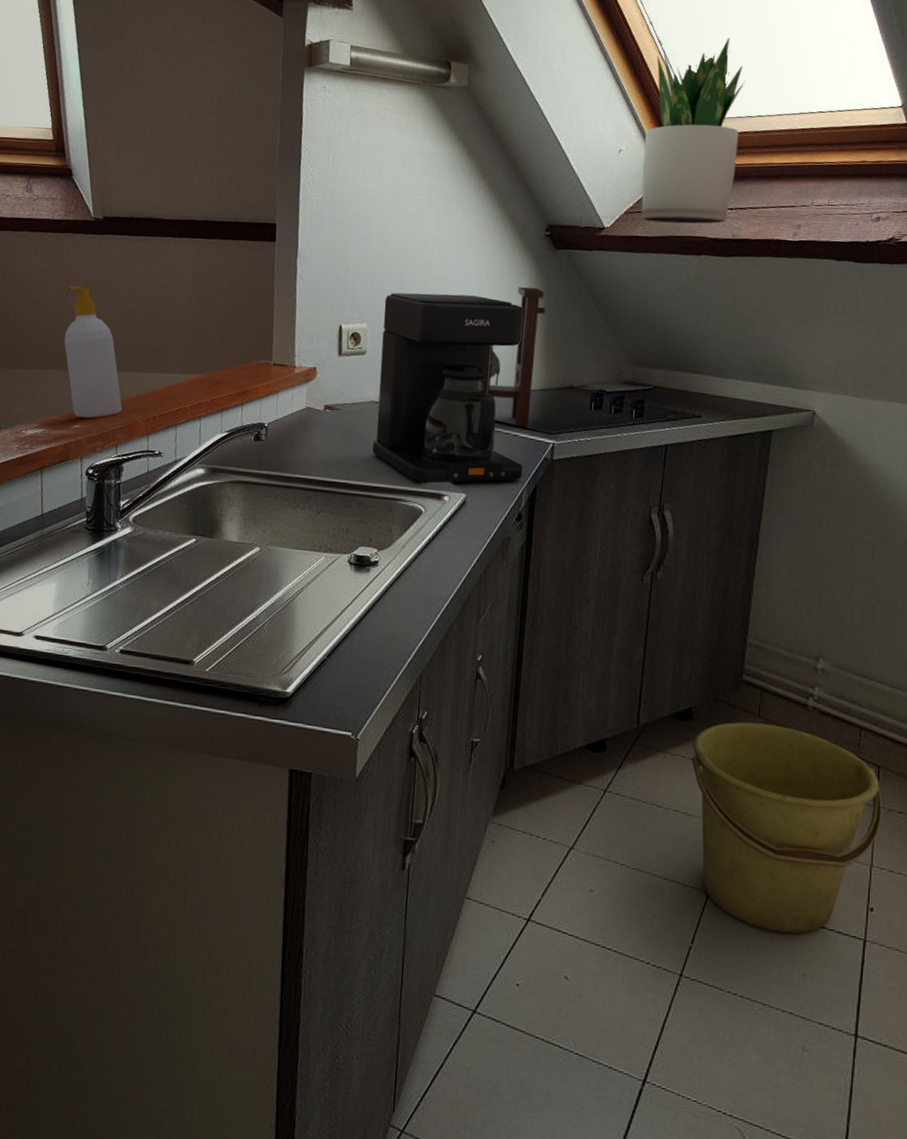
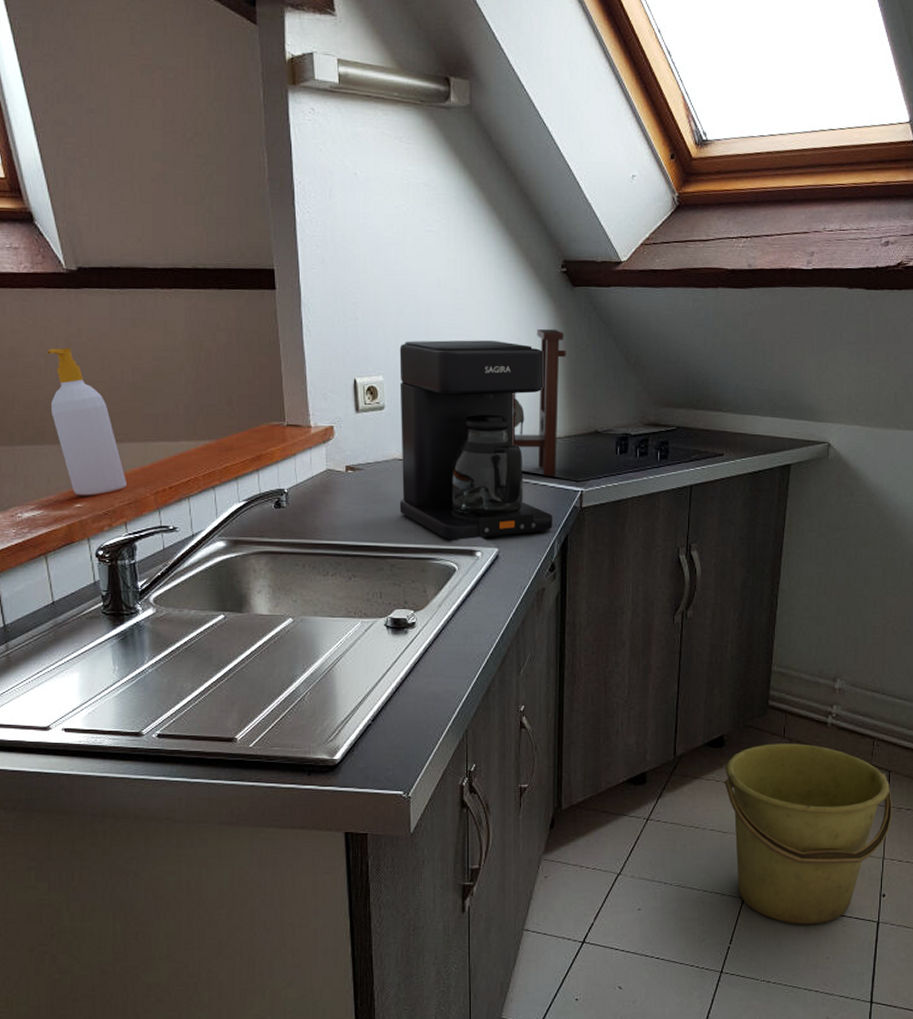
planter: present [641,38,746,224] -> none [657,47,757,255]

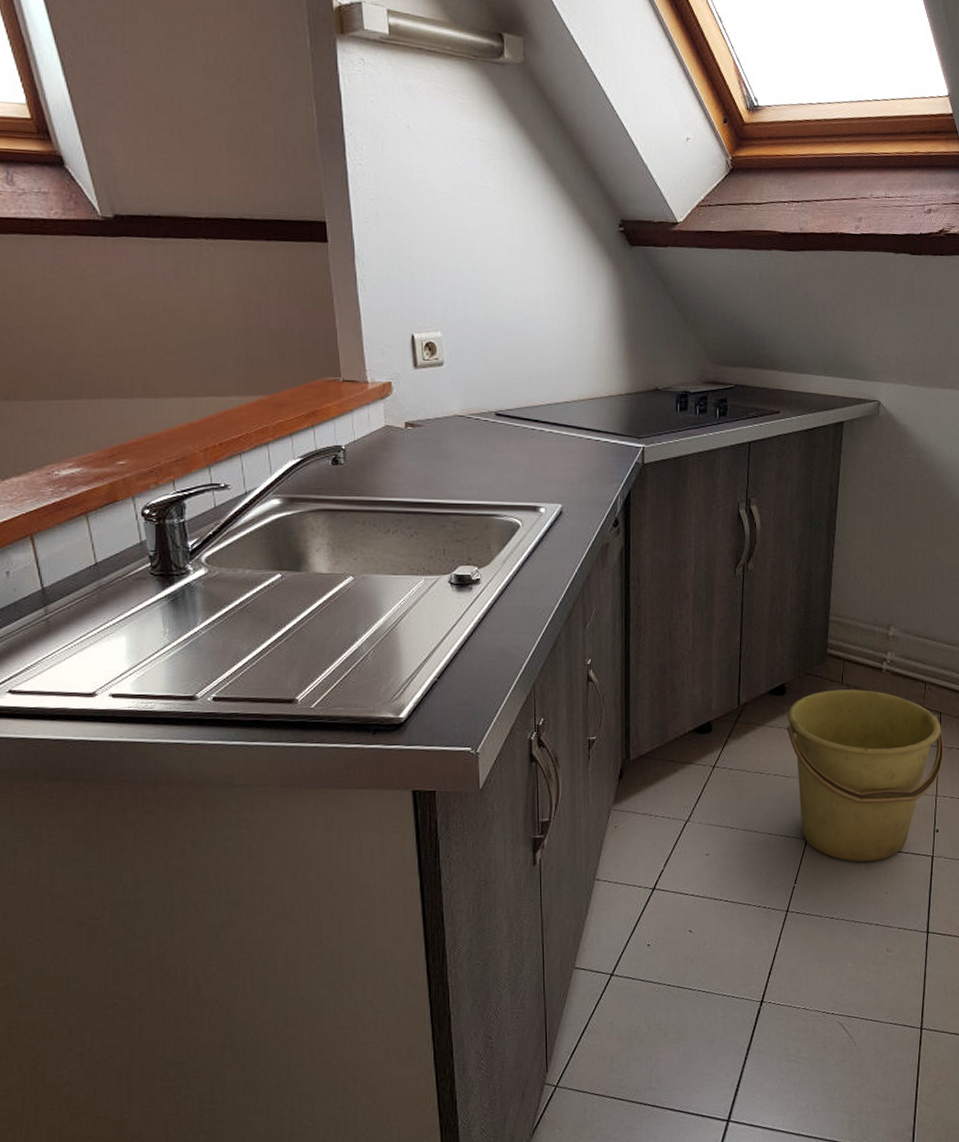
soap bottle: present [47,347,127,496] -> none [83,298,173,453]
coffee maker: present [399,340,553,540] -> none [458,297,616,496]
paper towel holder: present [511,328,566,476] -> none [572,287,625,433]

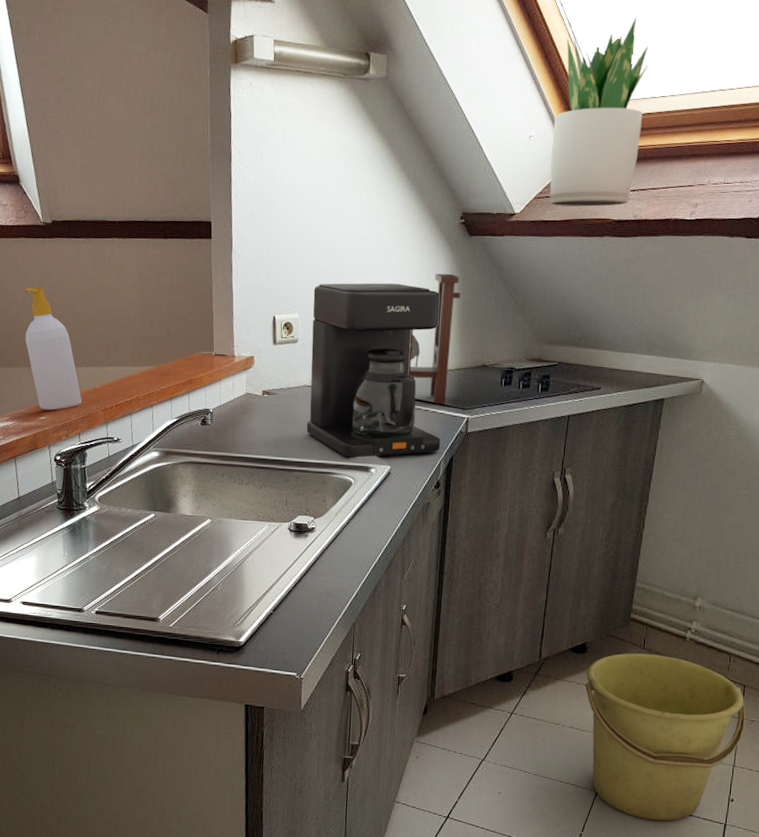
soap bottle: none [83,298,173,453] -> present [25,287,82,411]
coffee maker: none [458,297,616,496] -> present [306,283,441,458]
paper towel holder: none [572,287,625,433] -> present [407,273,461,404]
planter: none [711,17,806,218] -> present [549,17,651,207]

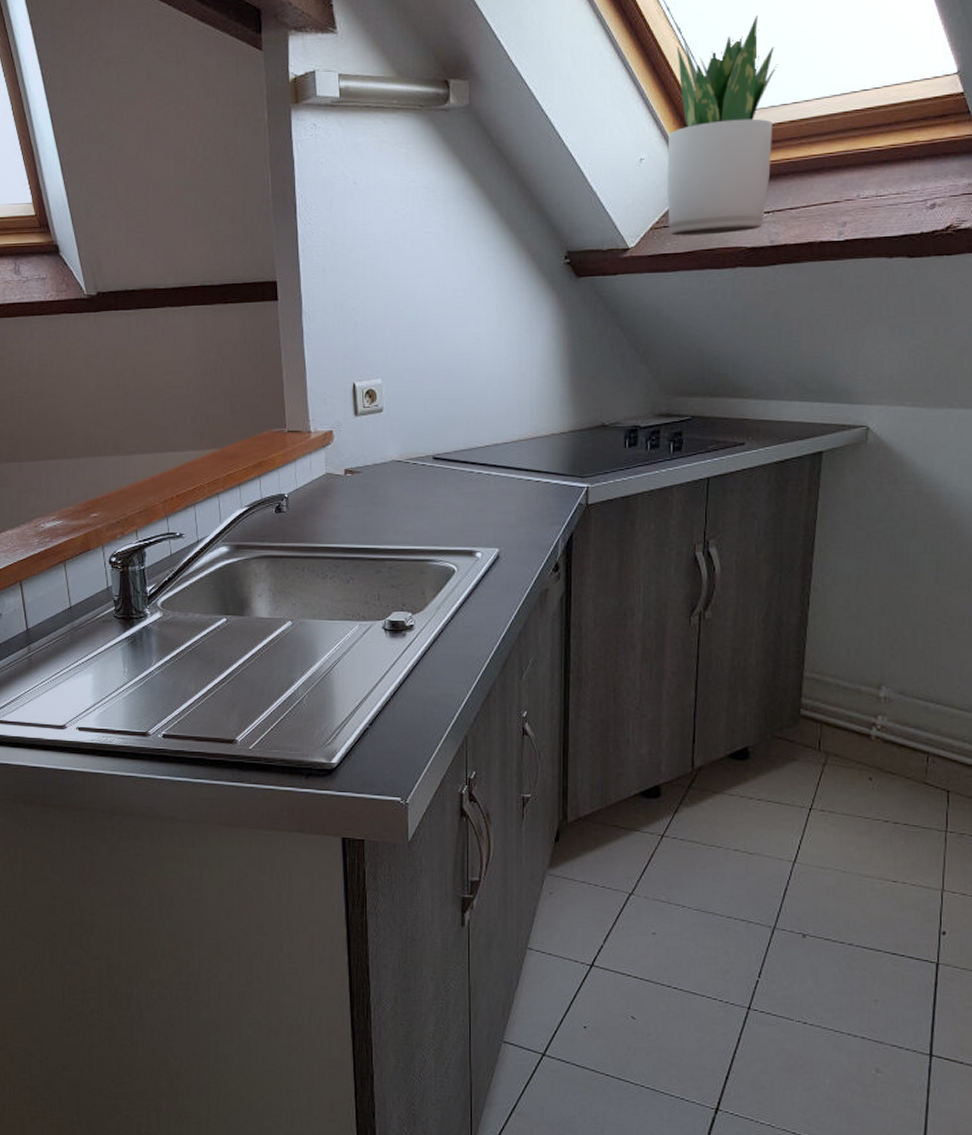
soap bottle: present [25,287,82,411] -> none [69,367,138,506]
coffee maker: present [306,283,441,458] -> none [398,337,557,541]
paper towel holder: present [407,273,461,404] -> none [512,321,570,473]
bucket: present [585,653,746,821] -> none [751,757,952,962]

